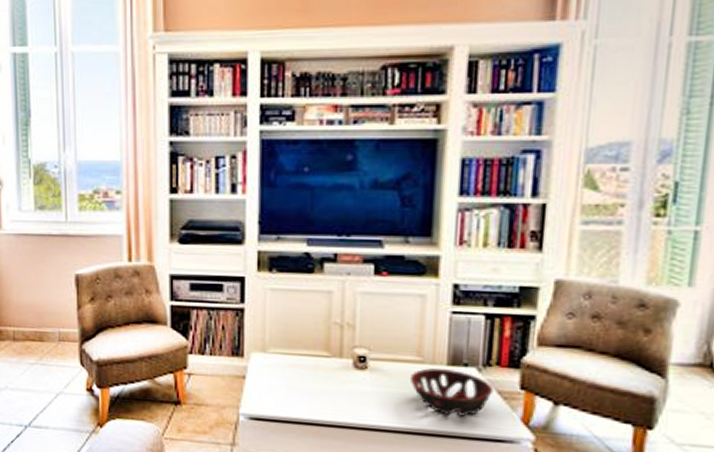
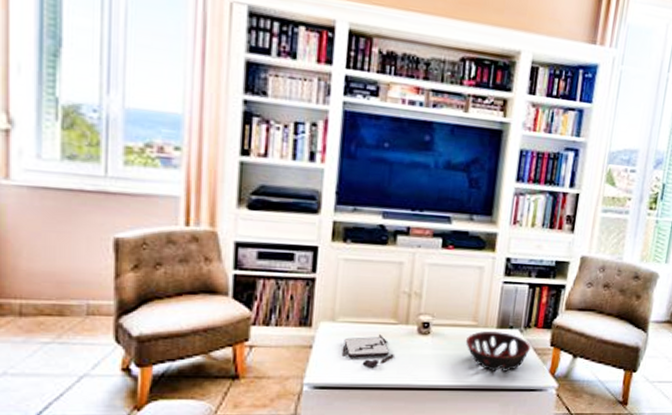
board game: none [274,367,329,402] -> present [341,334,394,368]

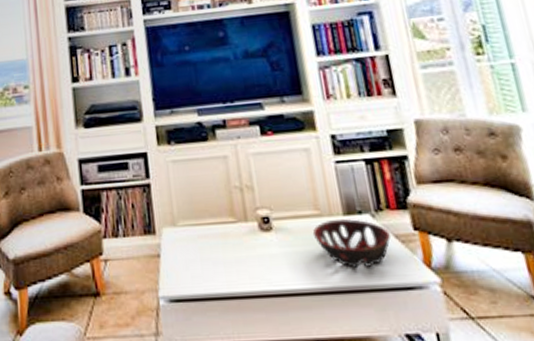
board game: present [341,334,394,368] -> none [188,235,242,274]

